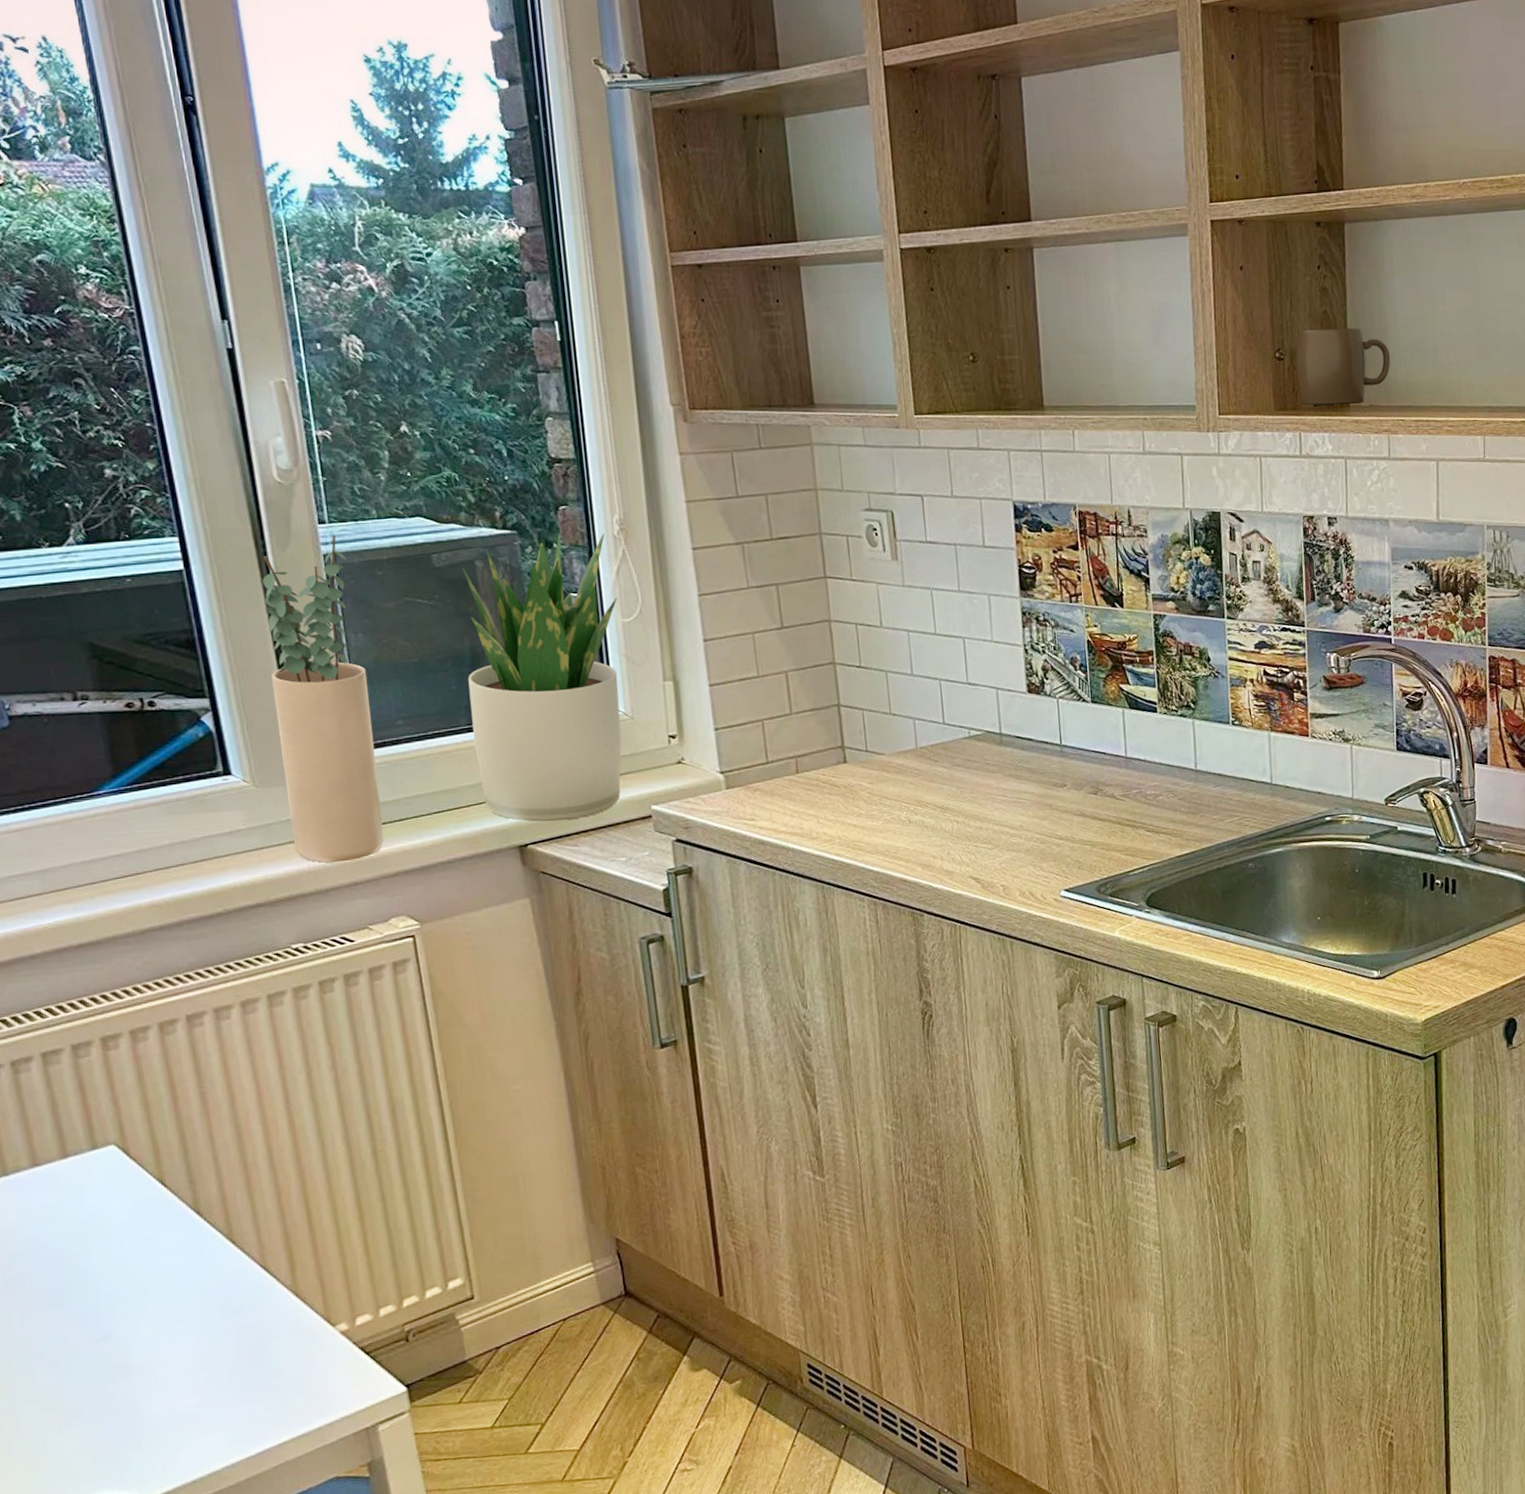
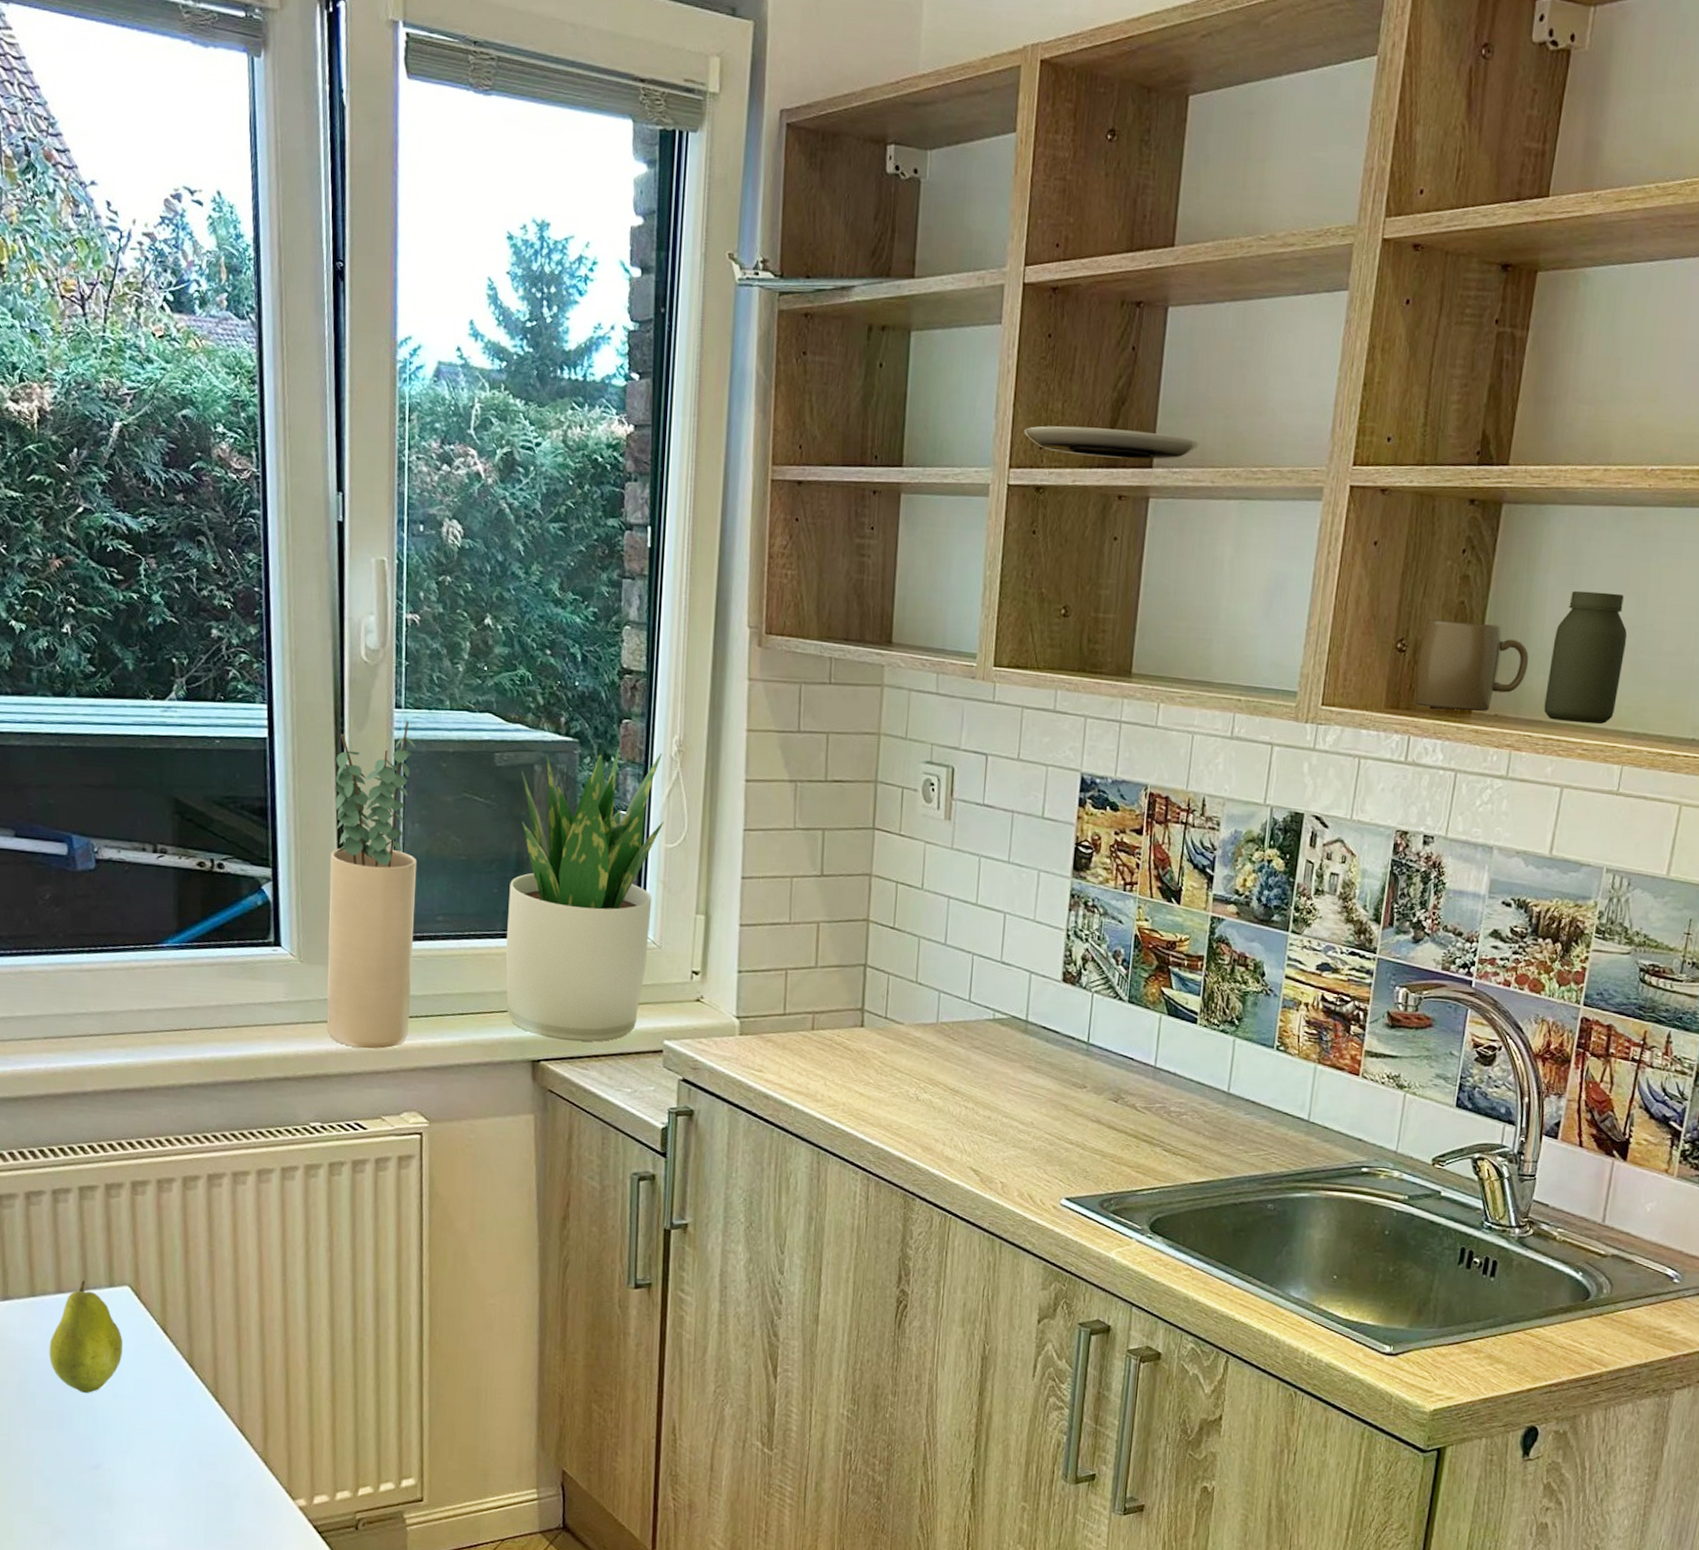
fruit: none [31,1148,118,1264] -> present [49,1280,123,1393]
plate: none [907,189,1070,216] -> present [1024,426,1199,460]
jar: none [1408,290,1470,405] -> present [1544,590,1628,725]

